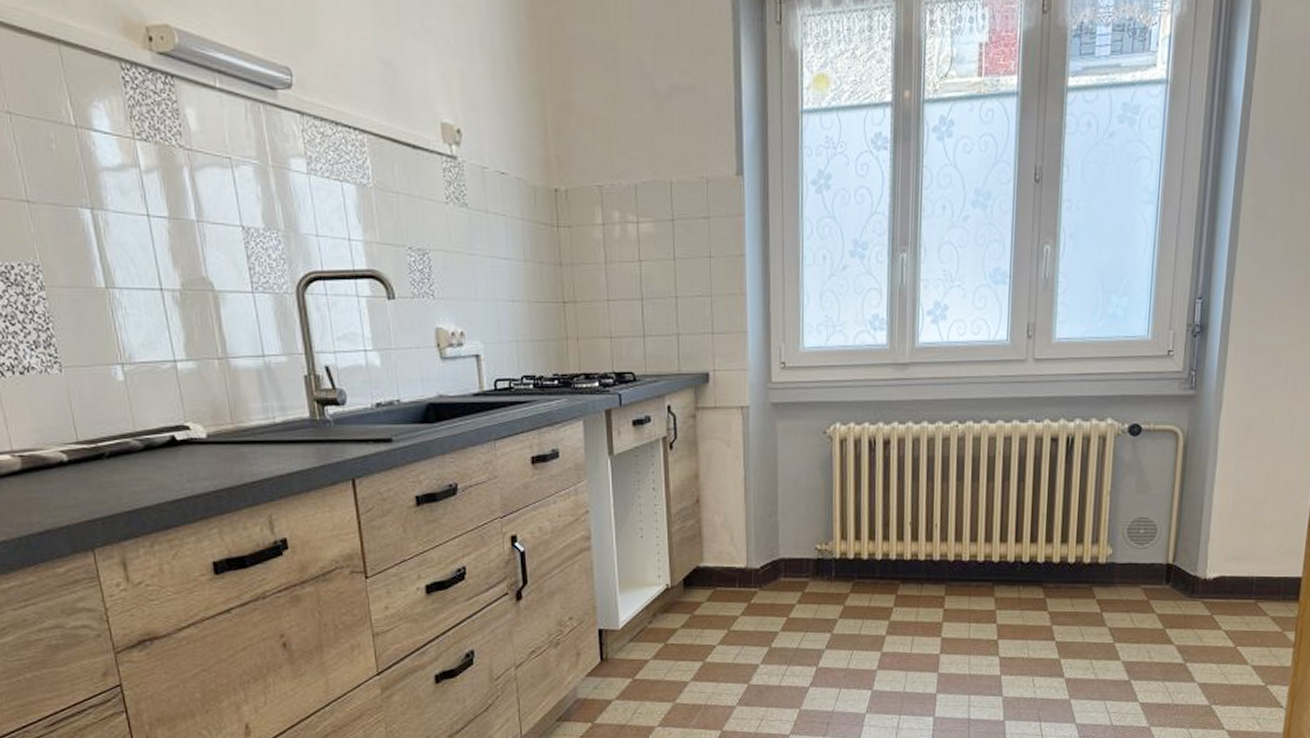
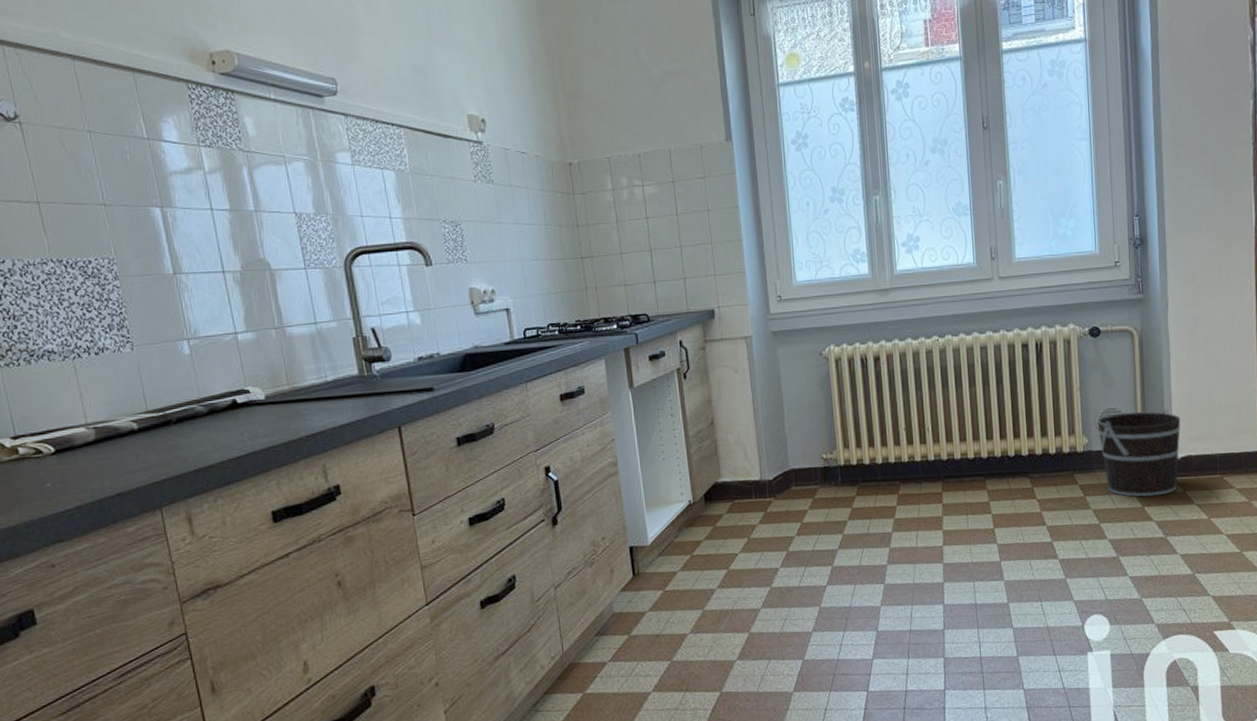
bucket: none [1125,522,1219,618] -> present [1097,408,1181,497]

